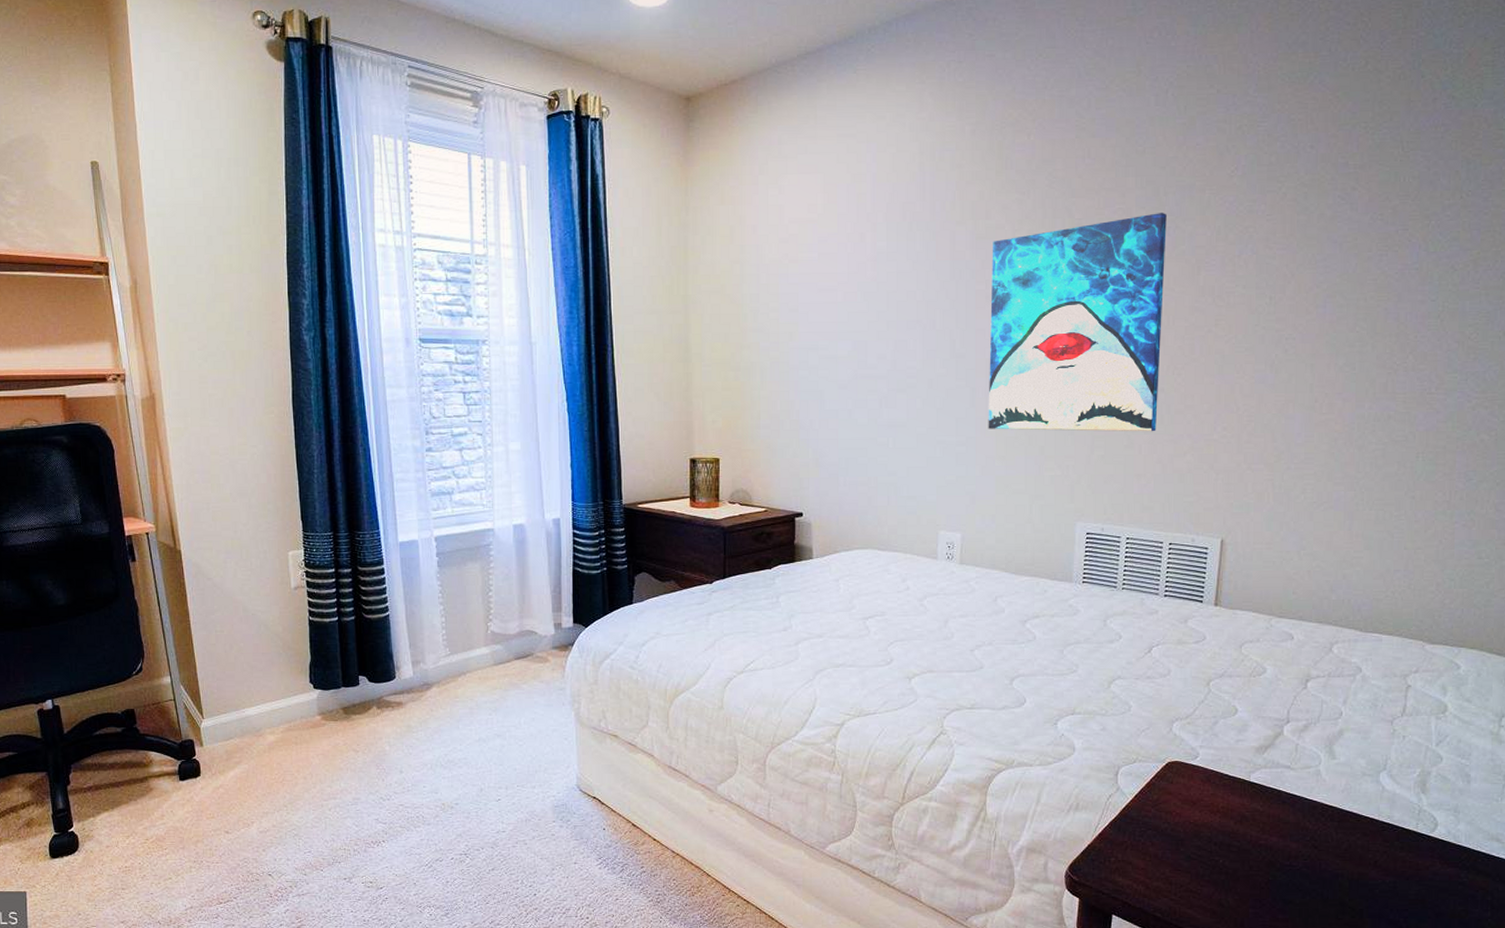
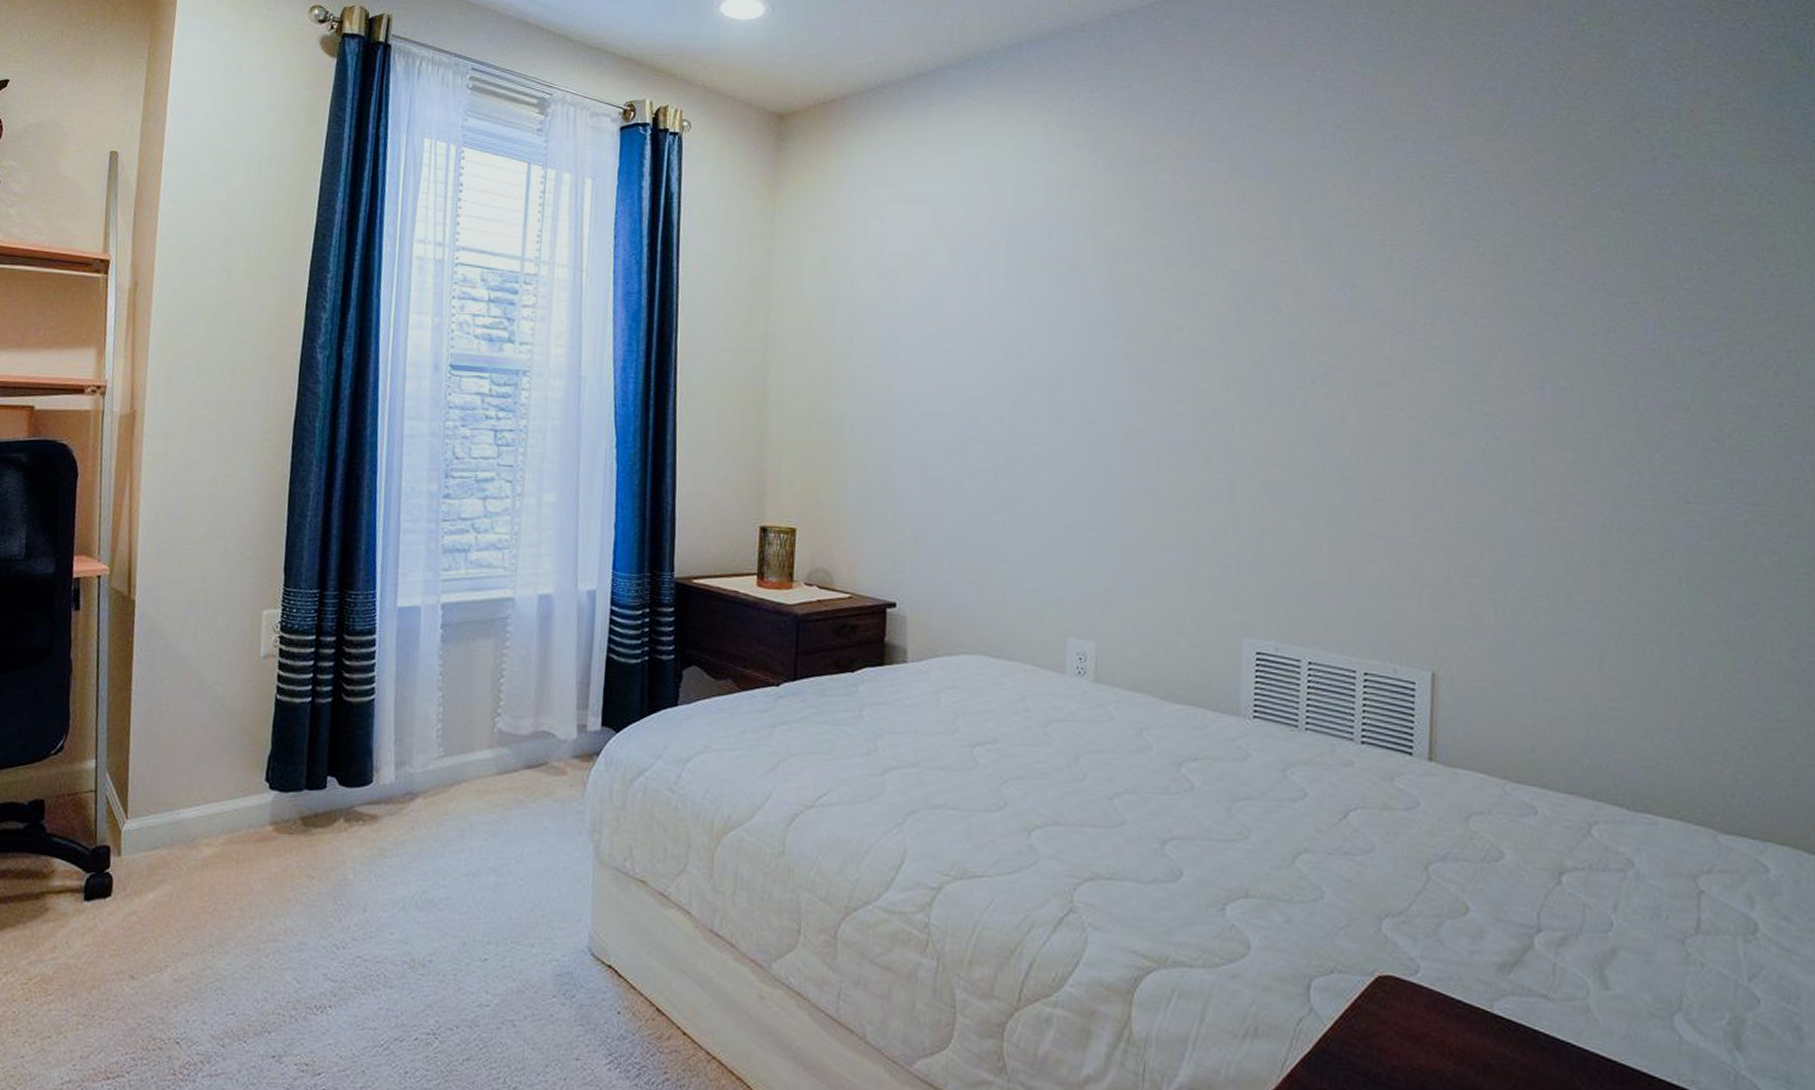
wall art: present [988,213,1167,432] -> none [1128,268,1342,529]

